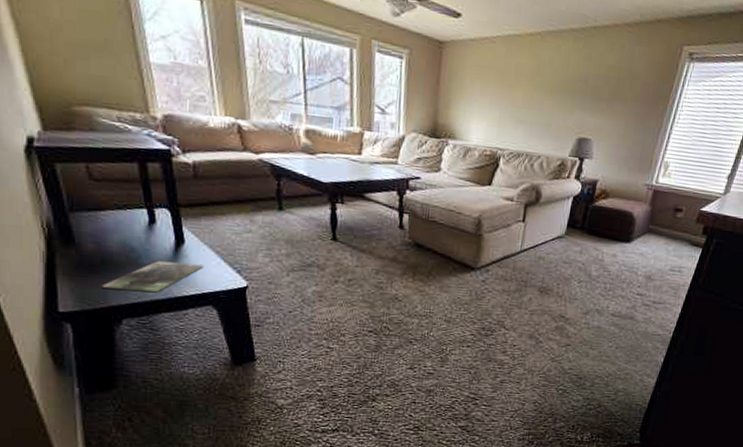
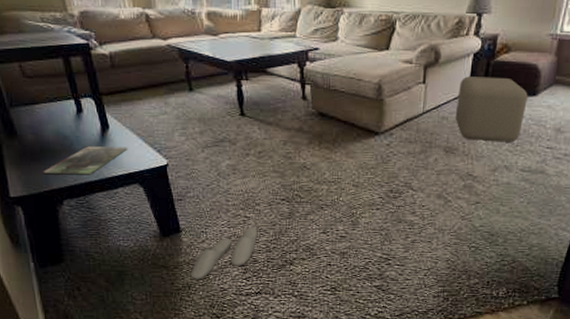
slippers: none [261,359,341,413] -> present [190,227,258,279]
cube: none [551,218,623,287] -> present [455,76,528,142]

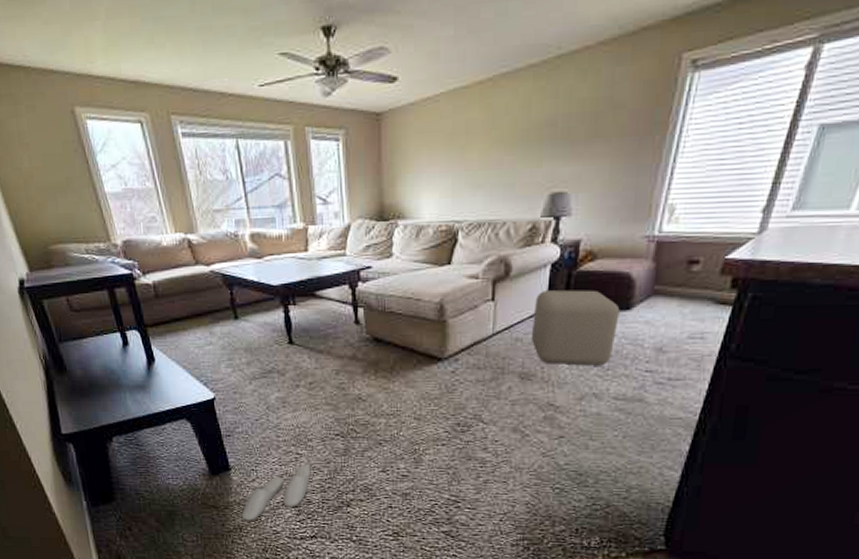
magazine: present [42,146,128,175] -> none [91,380,174,411]

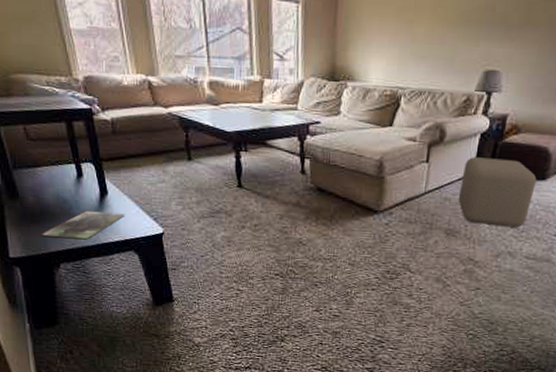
magazine: none [91,380,174,411] -> present [41,211,125,240]
slippers: present [241,465,311,521] -> none [181,301,250,350]

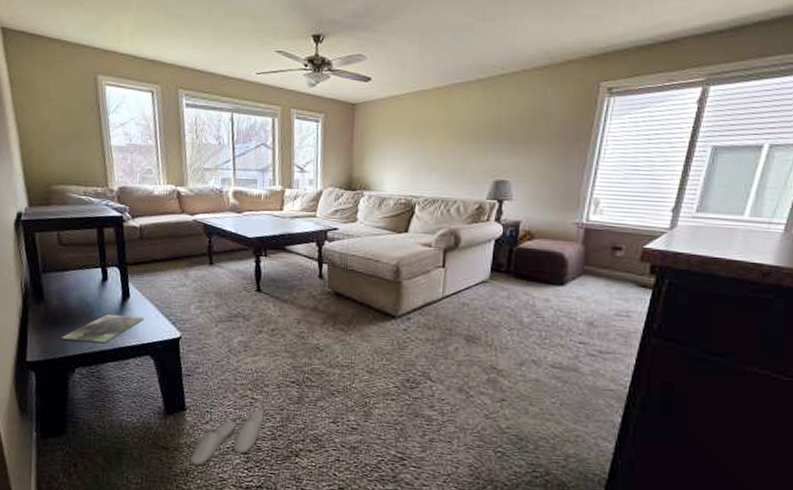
slippers: none [181,301,250,350] -> present [189,410,264,466]
cube: present [458,157,537,228] -> none [476,262,555,335]

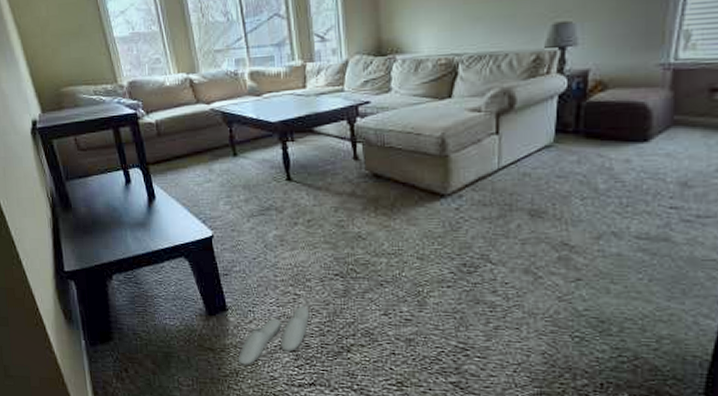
magazine: present [60,314,145,344] -> none [93,218,174,248]

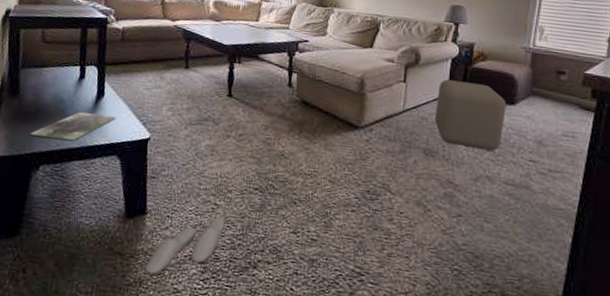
magazine: none [93,218,174,248] -> present [29,112,117,142]
cube: none [539,121,636,202] -> present [434,79,506,151]

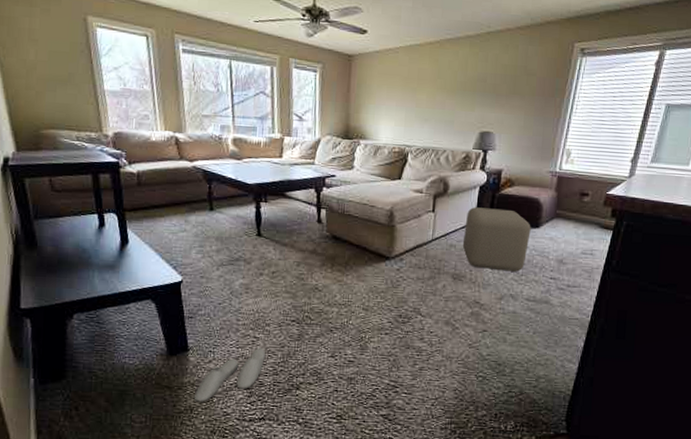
magazine: present [29,112,117,142] -> none [56,260,145,289]

